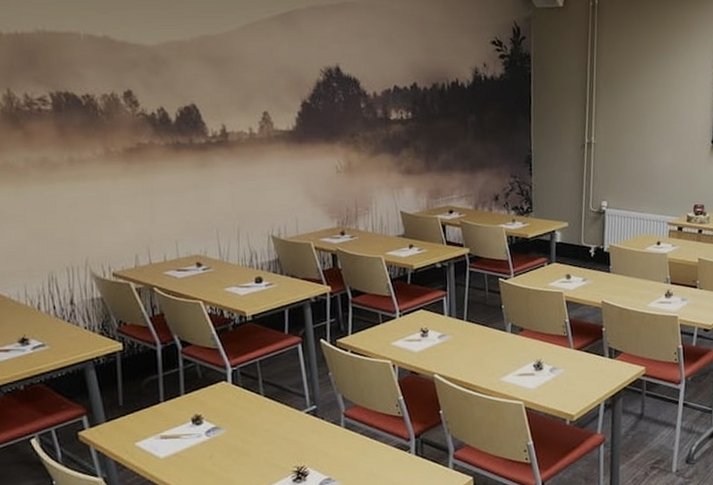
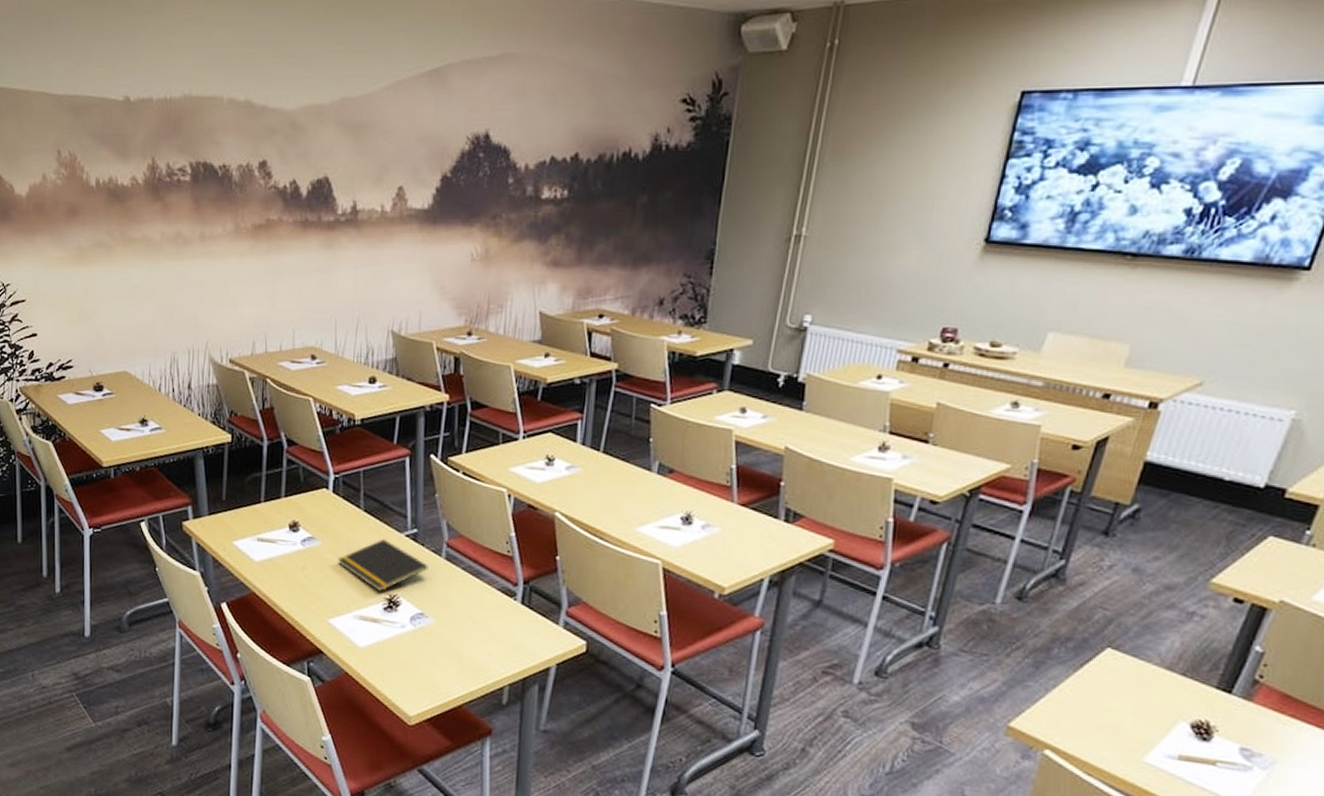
notepad: none [244,418,330,466] -> present [338,538,428,592]

